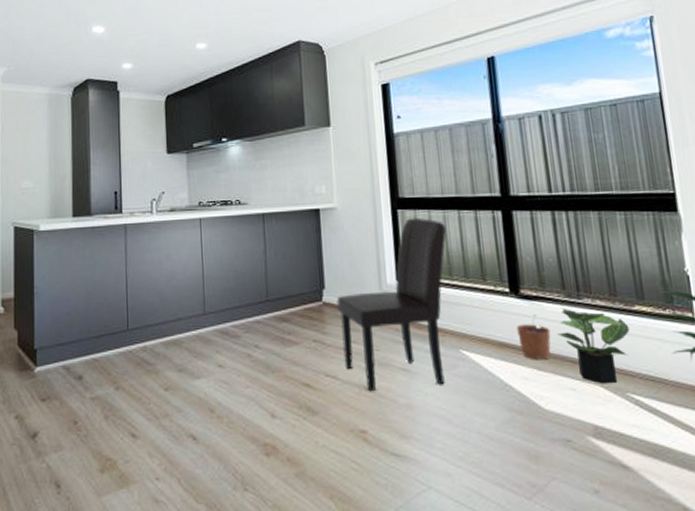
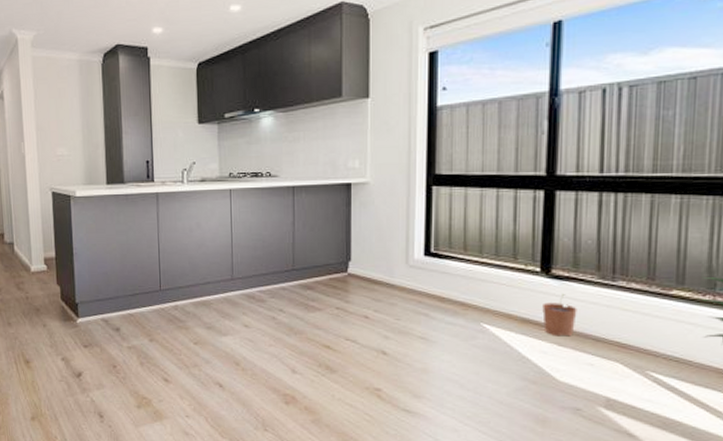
chair: present [336,217,447,392] -> none [362,195,483,356]
potted plant: present [557,307,630,384] -> none [583,289,662,362]

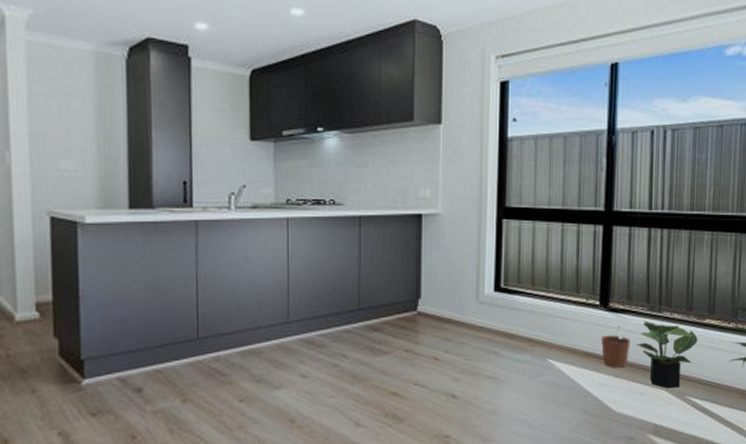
potted plant: none [583,289,662,362] -> present [636,320,698,389]

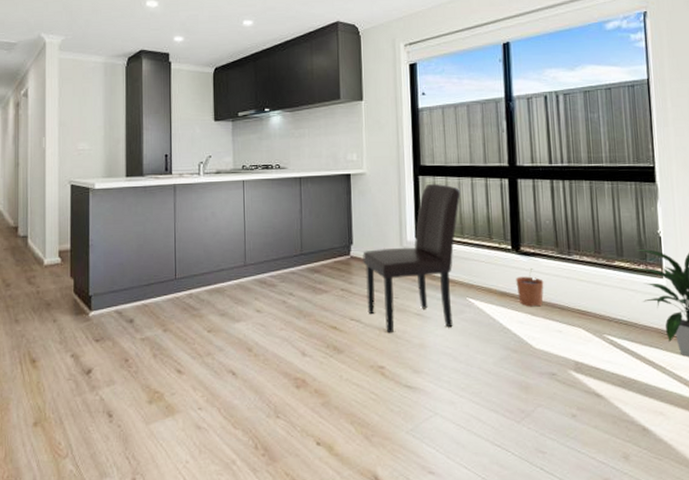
chair: none [432,228,549,399] -> present [363,183,461,334]
potted plant: present [636,320,698,389] -> none [549,263,609,327]

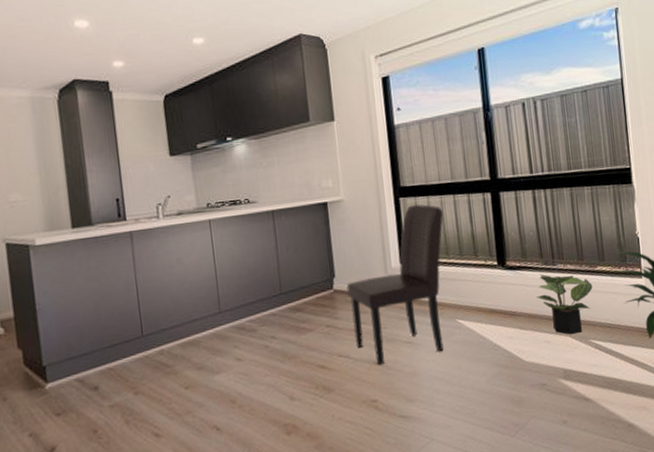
plant pot: present [516,268,544,307] -> none [503,282,531,321]
potted plant: none [549,263,609,327] -> present [536,274,593,335]

